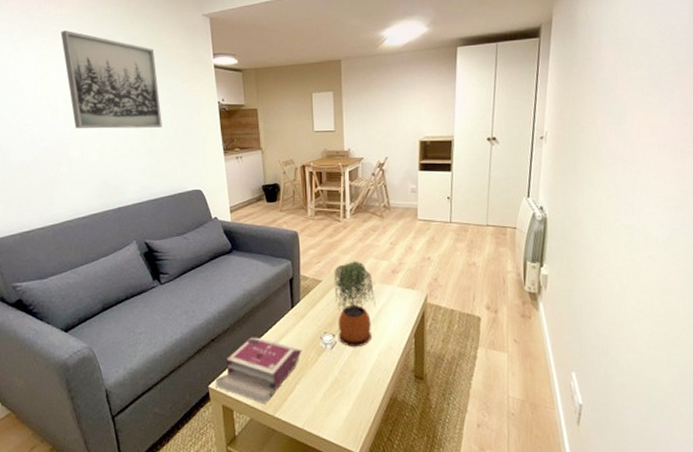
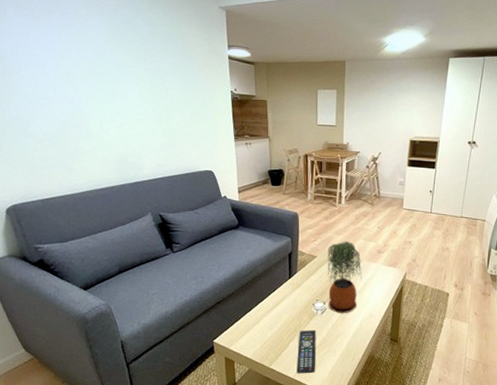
wall art: present [60,31,162,129] -> none [80,10,178,111]
book: present [216,337,302,405] -> none [220,301,296,358]
remote control: none [305,368,329,423] -> present [296,329,316,374]

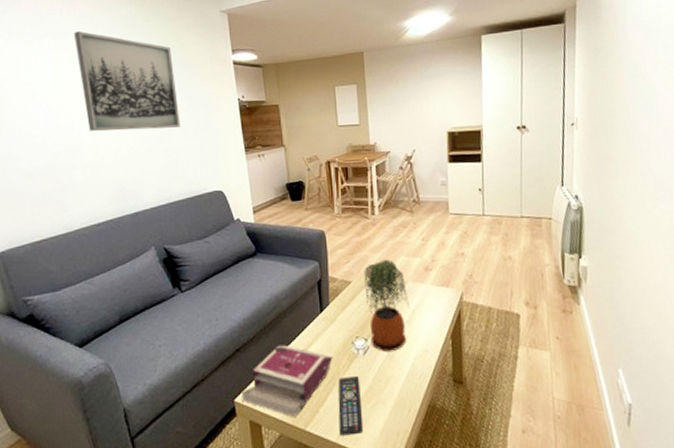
wall art: none [80,10,178,111] -> present [74,31,180,131]
book: none [220,301,296,358] -> present [242,345,333,418]

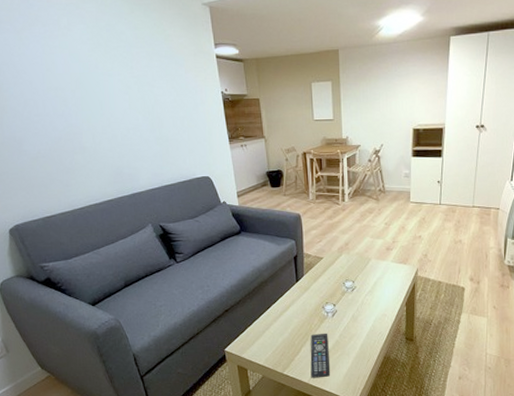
wall art: present [74,31,180,131] -> none [62,20,169,119]
book: present [242,345,333,418] -> none [231,307,307,364]
potted plant: present [364,259,409,353] -> none [334,240,372,316]

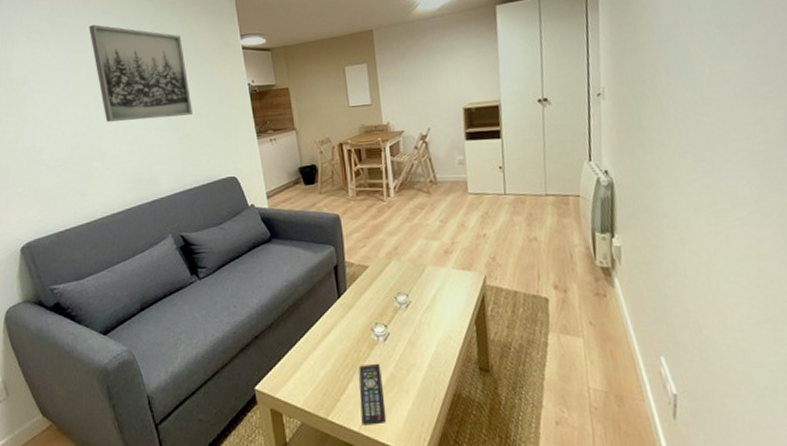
wall art: none [62,20,169,119] -> present [89,24,193,122]

